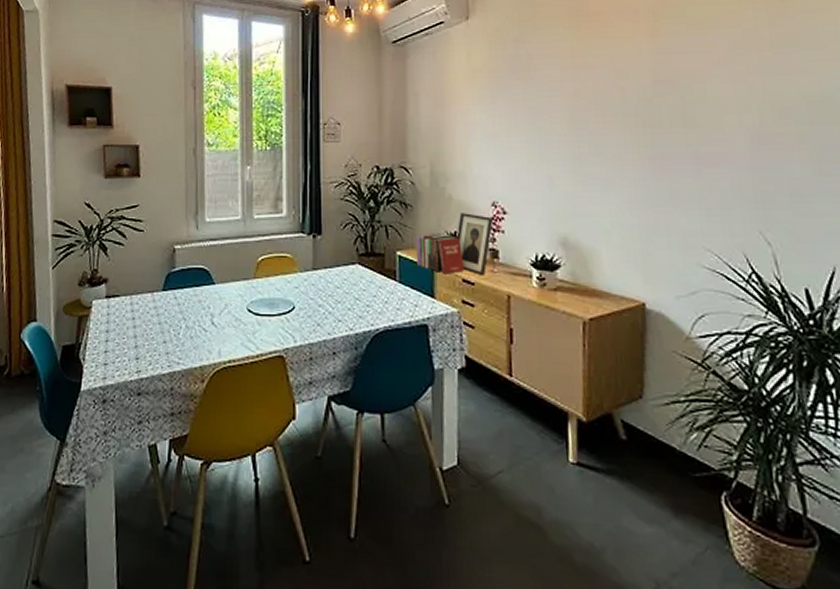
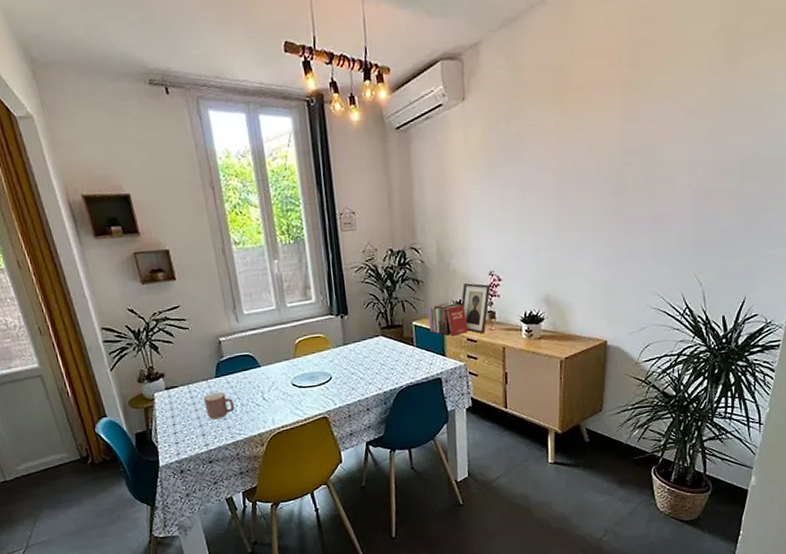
mug: none [144,308,178,342] -> present [203,392,235,420]

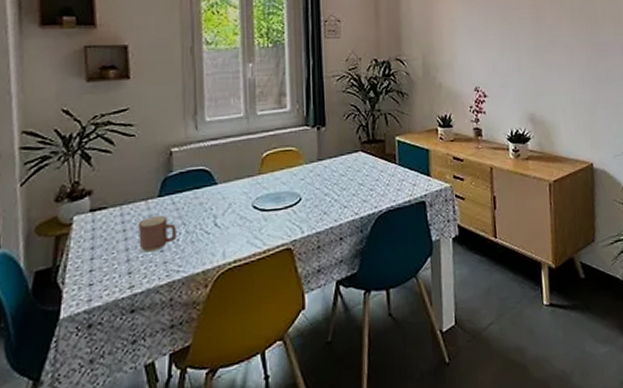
books: present [428,302,468,336] -> none [412,117,454,154]
picture frame: present [461,283,491,335] -> none [446,98,477,153]

